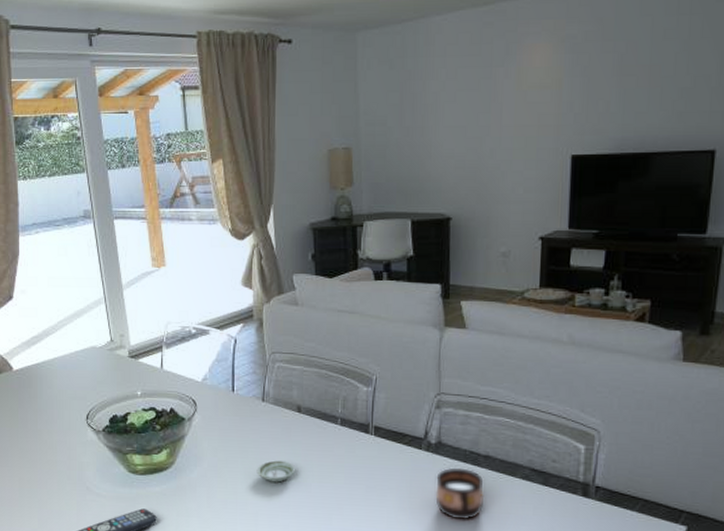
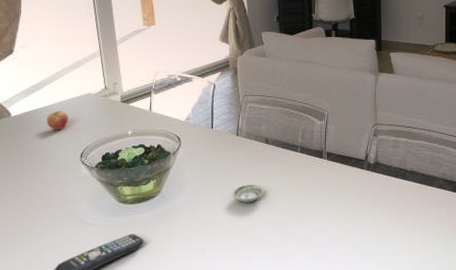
fruit: none [50,365,73,388] -> present [47,111,69,131]
cup: present [435,467,485,520] -> none [374,182,411,223]

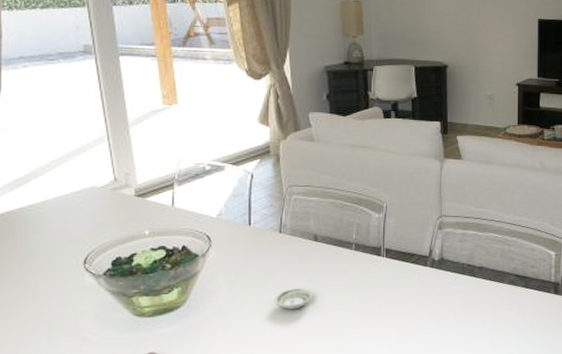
fruit: present [47,111,69,131] -> none [38,208,68,233]

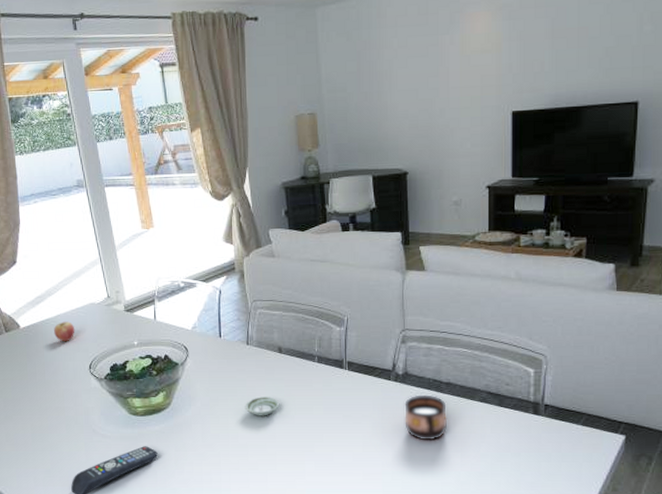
fruit: none [38,208,68,233] -> present [54,321,75,342]
cup: none [439,279,480,325] -> present [404,394,448,441]

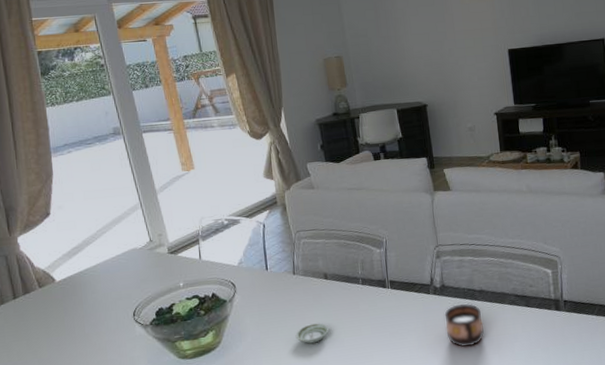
fruit: present [54,321,75,342] -> none [93,270,117,292]

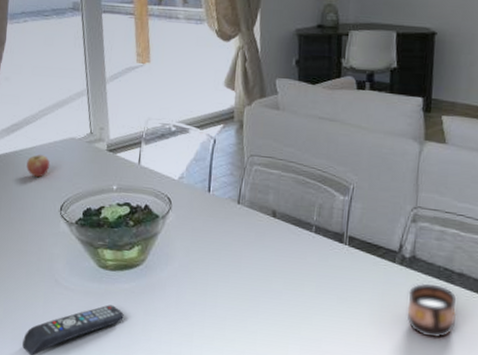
fruit: none [93,270,117,292] -> present [27,154,50,178]
saucer: present [295,323,330,344] -> none [227,264,268,287]

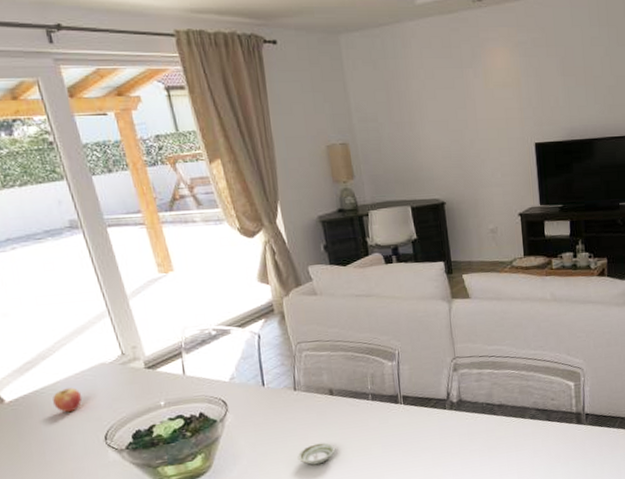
saucer: none [227,264,268,287] -> present [297,442,336,465]
cup: present [406,283,457,339] -> none [461,418,503,464]

